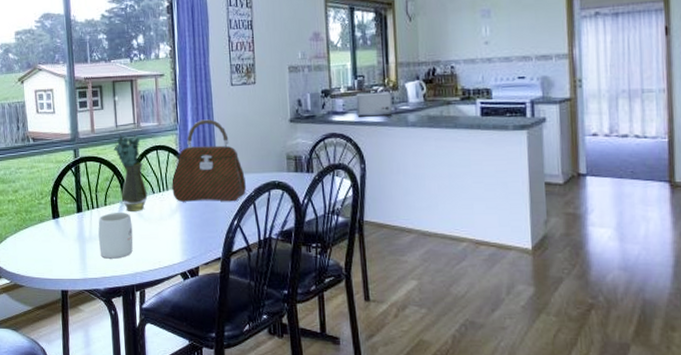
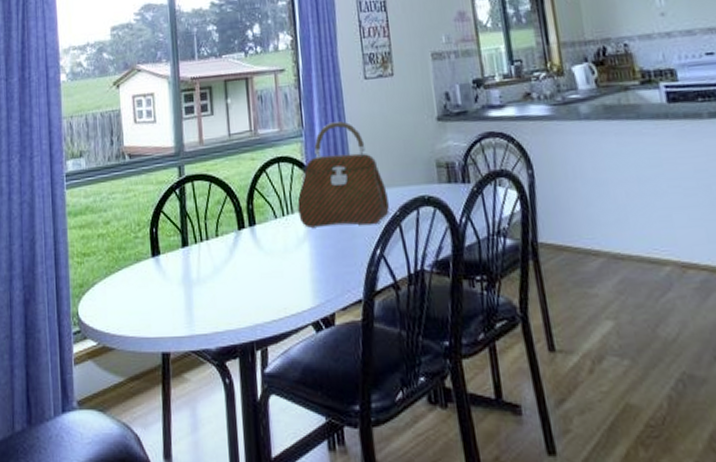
mug: present [98,213,133,259] -> none [208,245,252,307]
vase: present [113,134,148,211] -> none [226,144,269,243]
toaster: present [356,92,393,118] -> none [514,79,561,112]

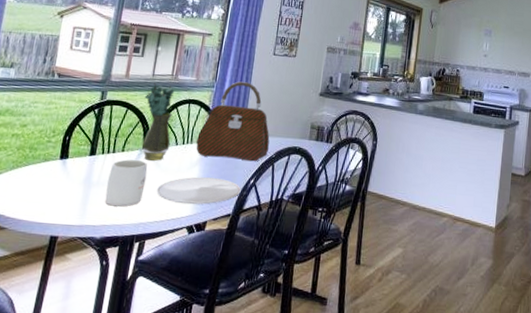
mug: none [208,245,252,307] -> present [104,159,148,207]
vase: none [226,144,269,243] -> present [141,82,175,161]
plate: none [266,253,368,294] -> present [157,176,241,205]

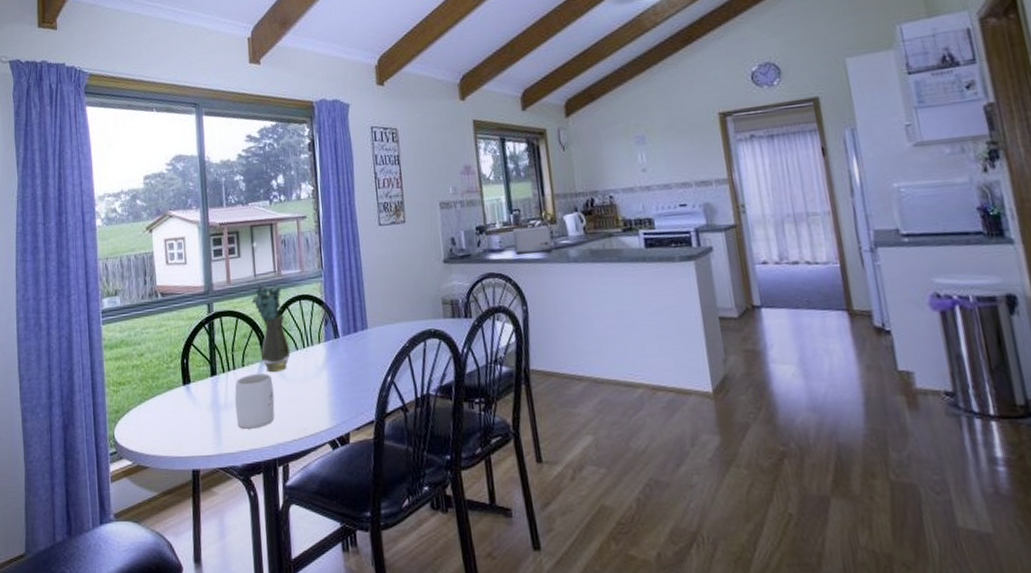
plate: present [157,176,241,205] -> none [288,380,379,416]
handbag: present [196,81,270,162] -> none [317,263,400,358]
toaster: none [377,79,409,104] -> present [512,226,553,255]

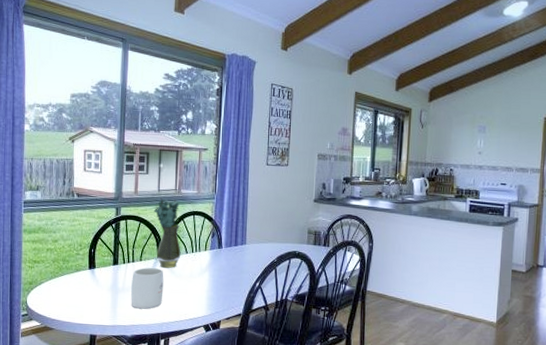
toaster: present [512,226,553,255] -> none [371,183,402,206]

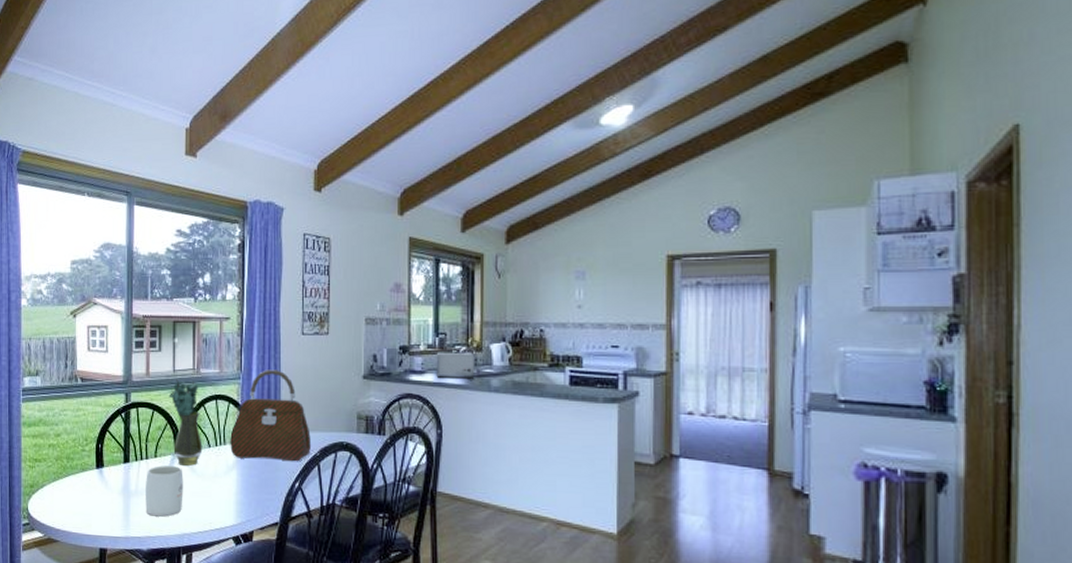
handbag: none [204,192,270,266] -> present [230,370,311,462]
toaster: none [371,183,402,206] -> present [436,352,476,380]

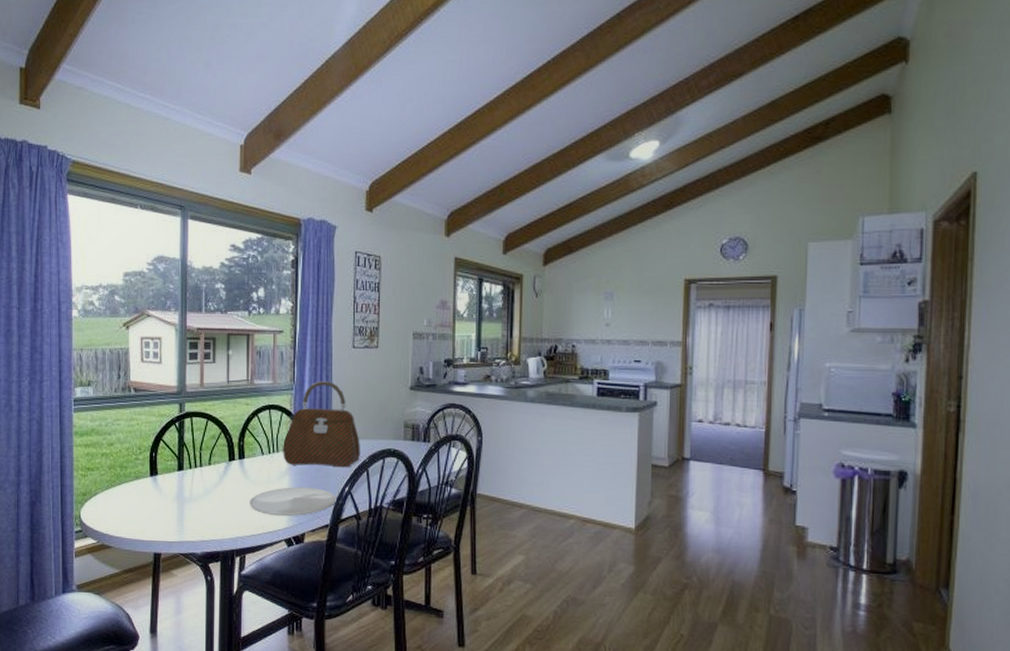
mug: present [146,466,183,517] -> none [200,473,237,522]
vase: present [168,379,203,466] -> none [223,390,256,473]
plate: none [196,481,286,513] -> present [250,487,336,517]
toaster: present [436,352,476,380] -> none [478,365,515,391]

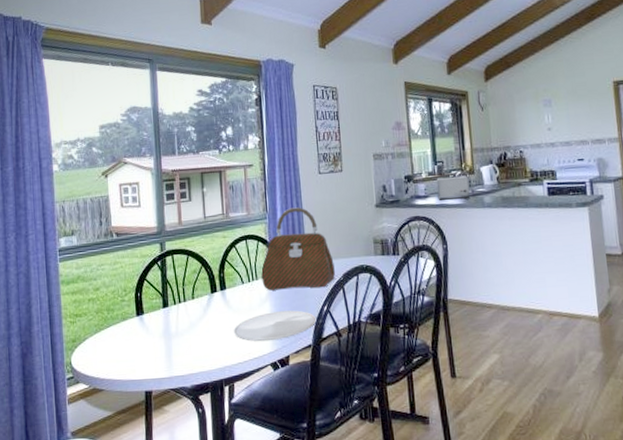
toaster: none [478,365,515,391] -> present [436,176,471,201]

